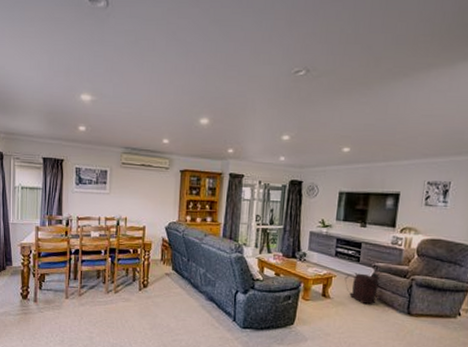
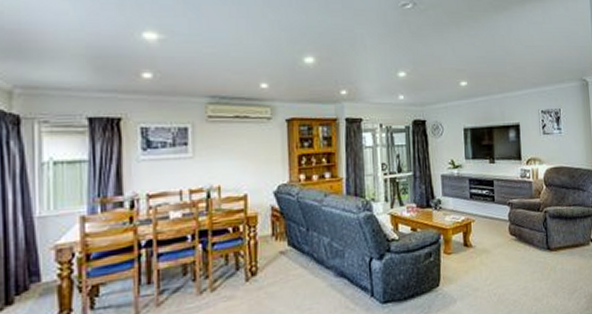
backpack: present [344,273,380,305] -> none [483,211,517,248]

